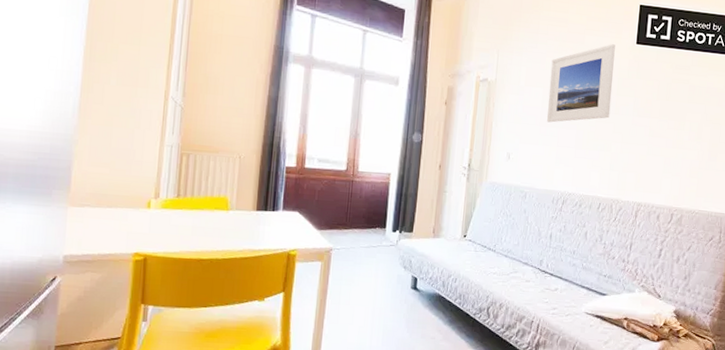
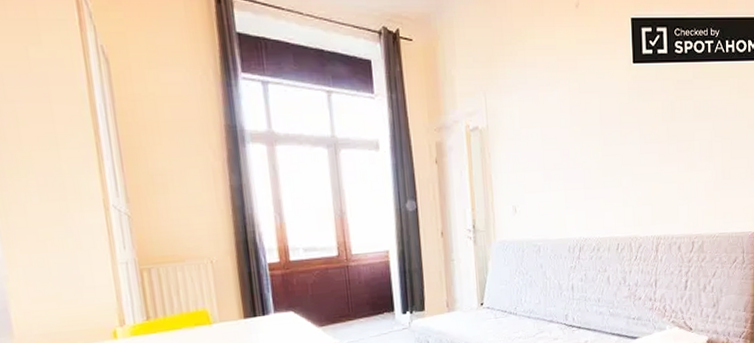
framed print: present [546,44,615,123] -> none [545,67,616,165]

